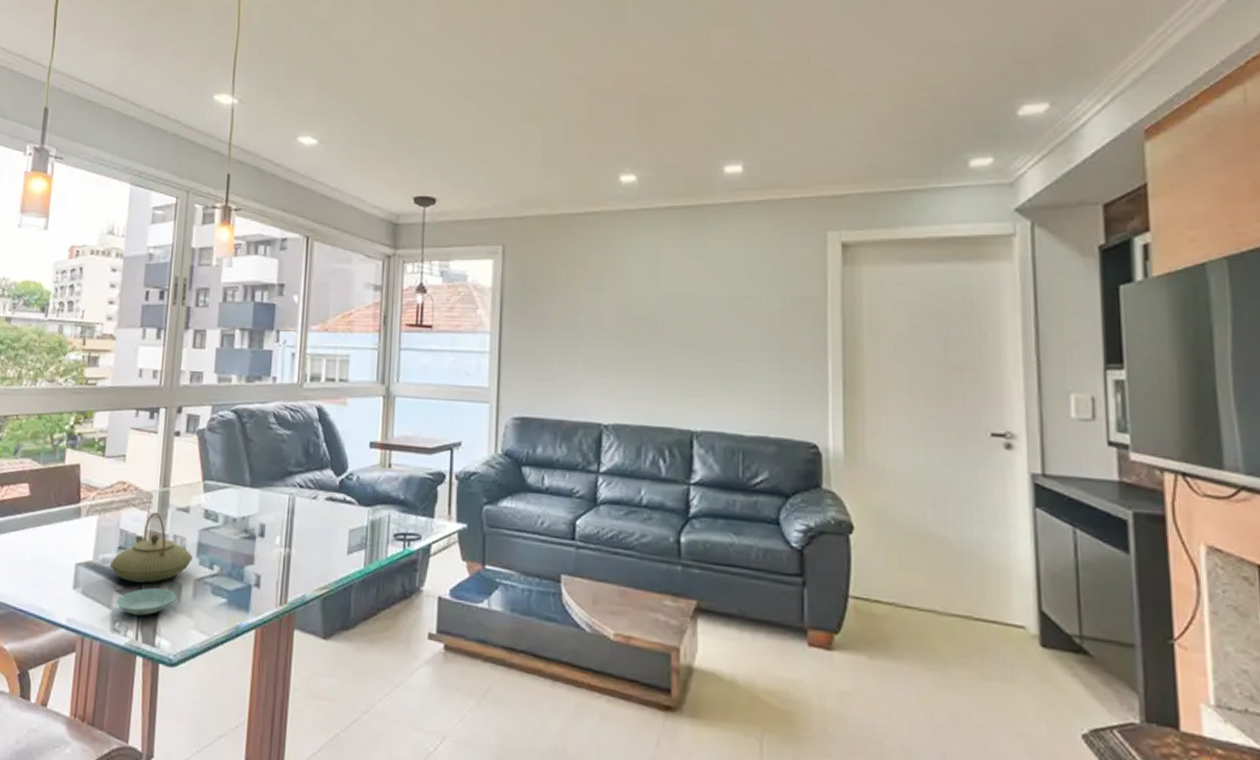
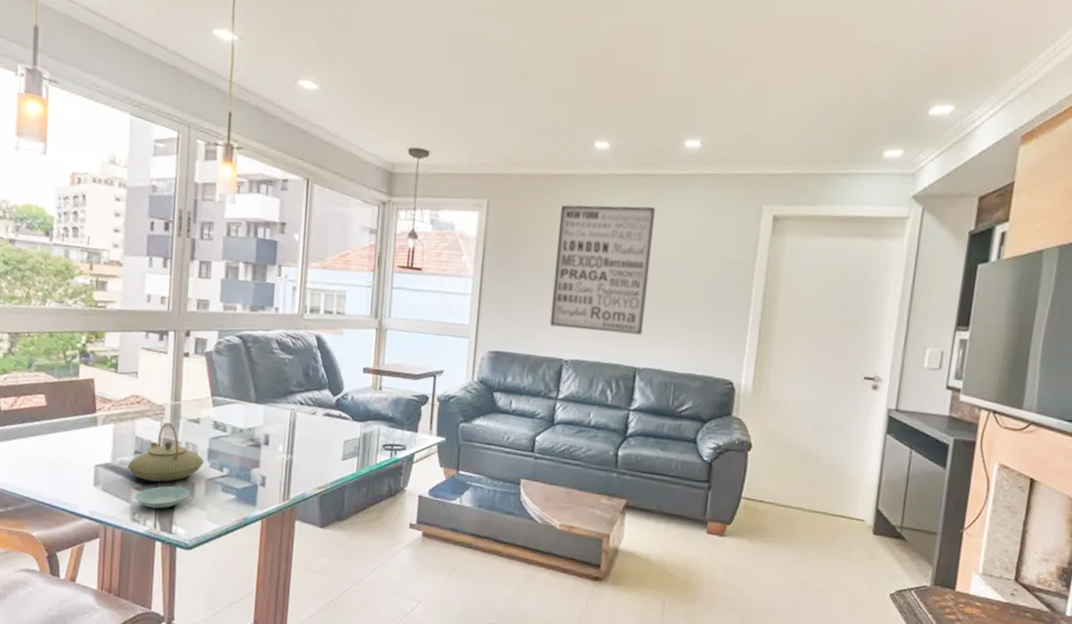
wall art: none [583,242,698,391] -> present [549,204,655,335]

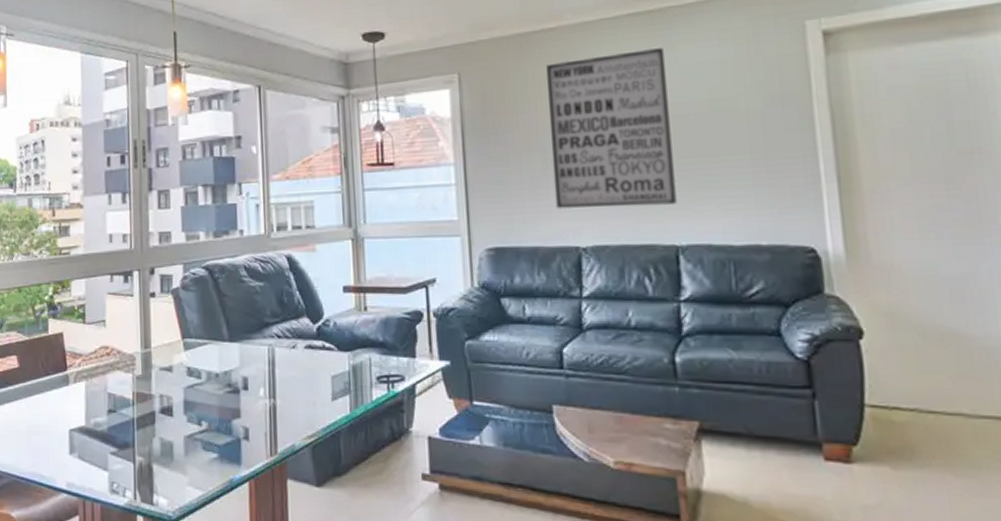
teapot: present [128,422,204,482] -> none [102,373,180,444]
saucer: present [134,486,191,509] -> none [111,448,169,476]

